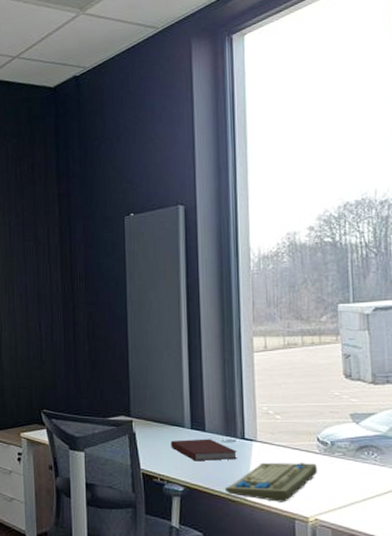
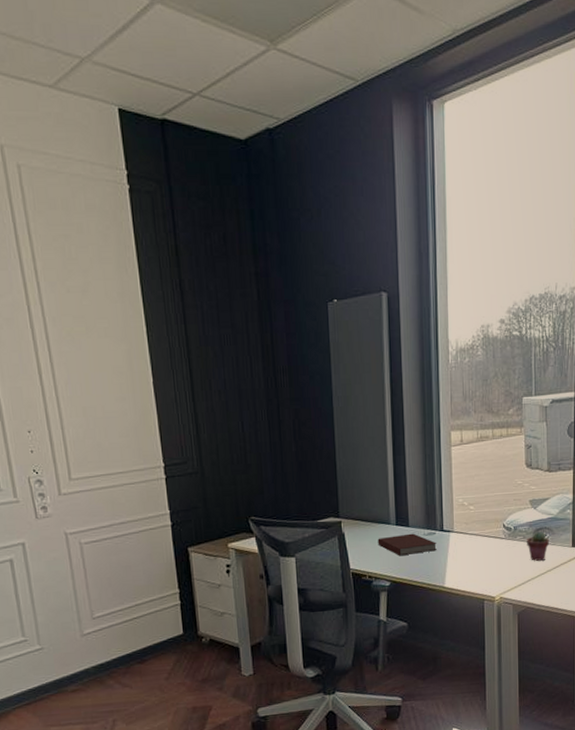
computer keyboard: present [224,462,318,502] -> none [426,547,504,586]
potted succulent: none [348,448,378,483] -> present [527,531,550,561]

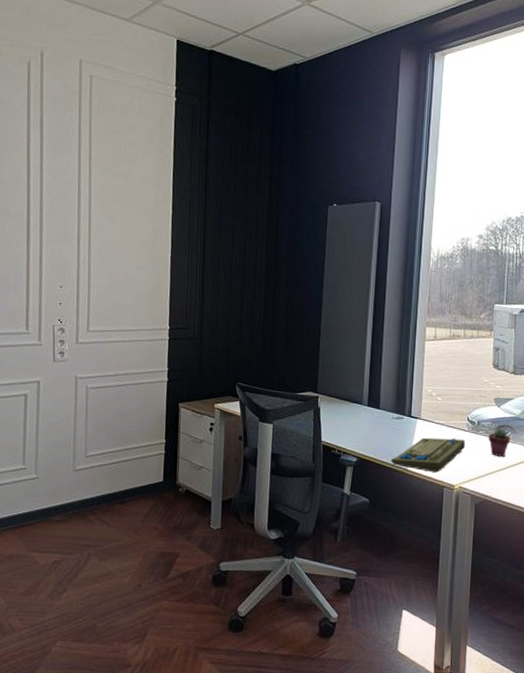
notebook: present [377,533,437,556] -> none [349,415,404,436]
computer keyboard: none [426,547,504,586] -> present [390,437,466,473]

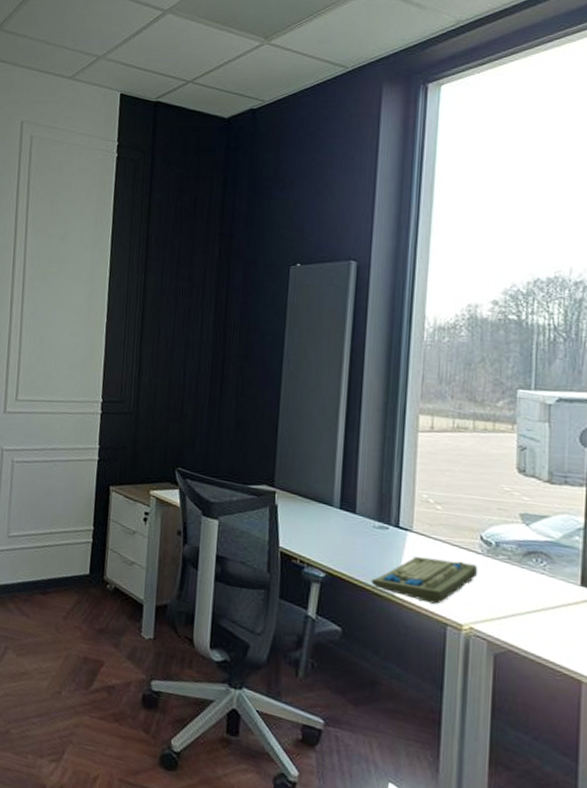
potted succulent: present [489,428,511,457] -> none [513,554,547,594]

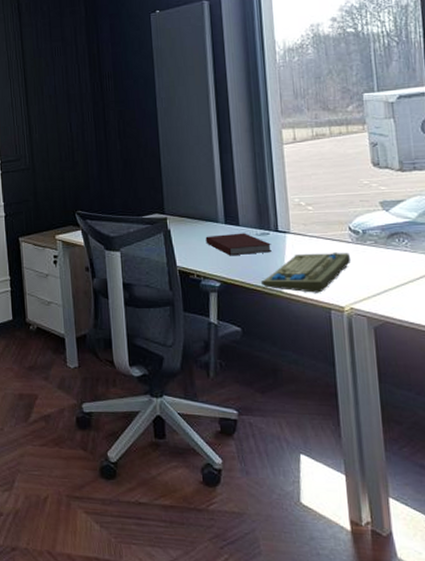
notebook: none [315,519,389,549] -> present [205,233,272,256]

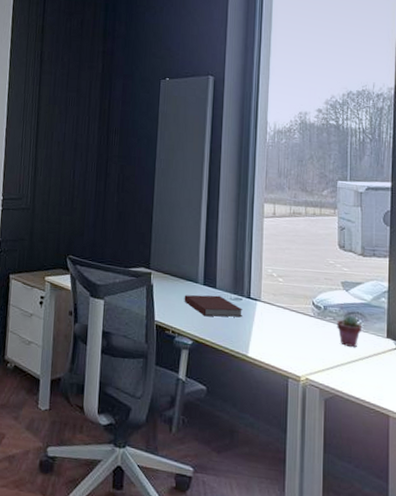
computer keyboard: present [260,252,352,293] -> none [229,321,312,361]
potted succulent: none [379,236,409,269] -> present [337,315,362,347]

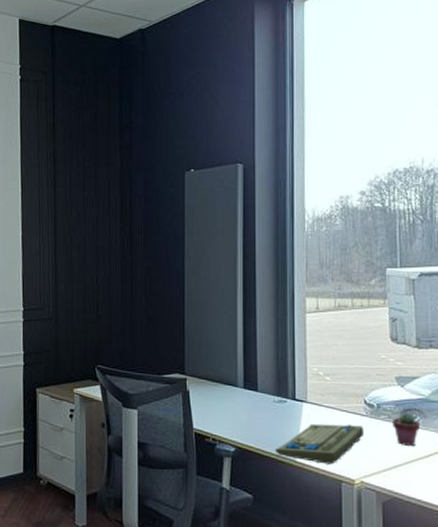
notebook: present [184,294,242,317] -> none [223,398,288,422]
computer keyboard: none [229,321,312,361] -> present [274,423,365,465]

